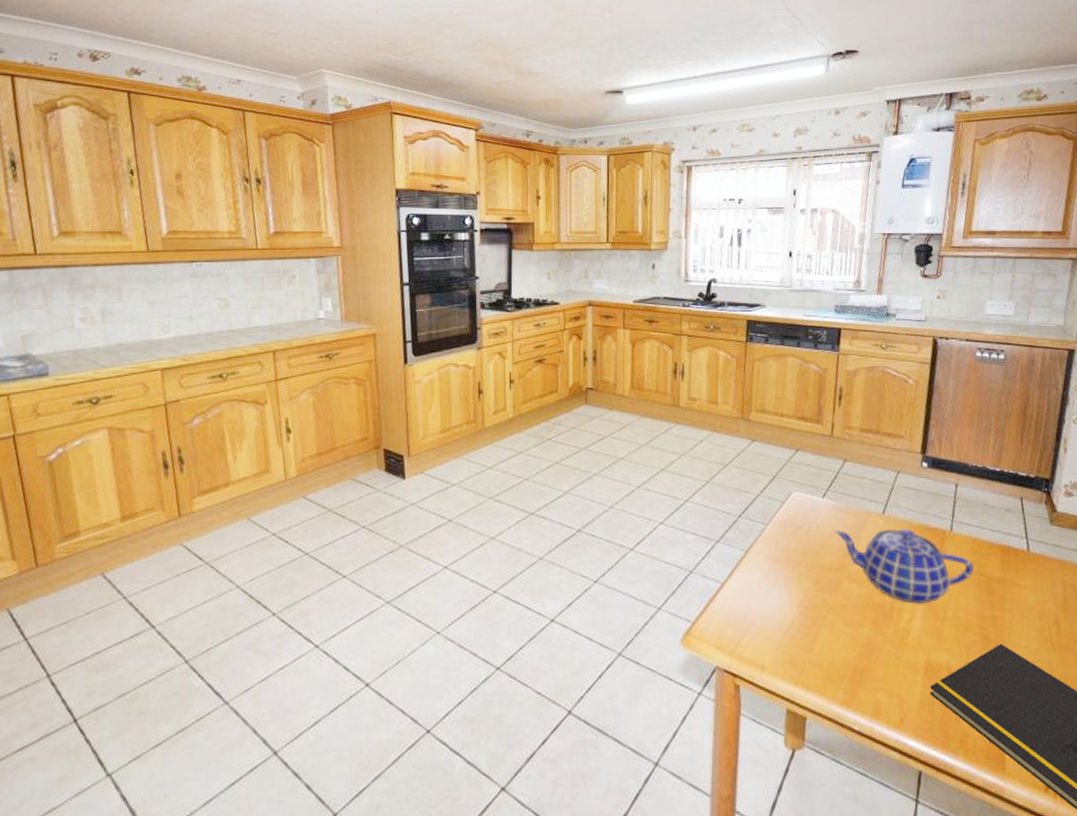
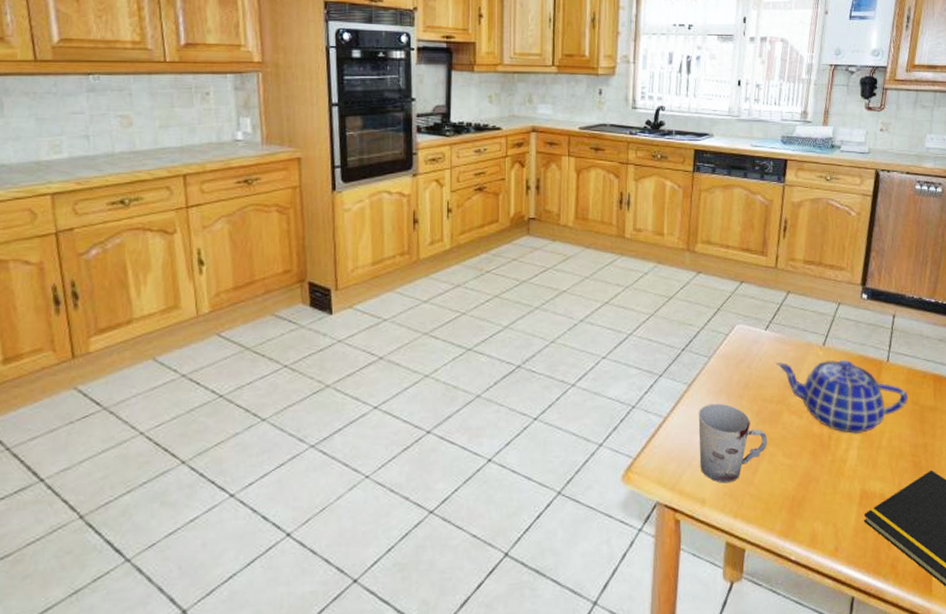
cup: none [755,570,828,650] -> present [698,403,768,483]

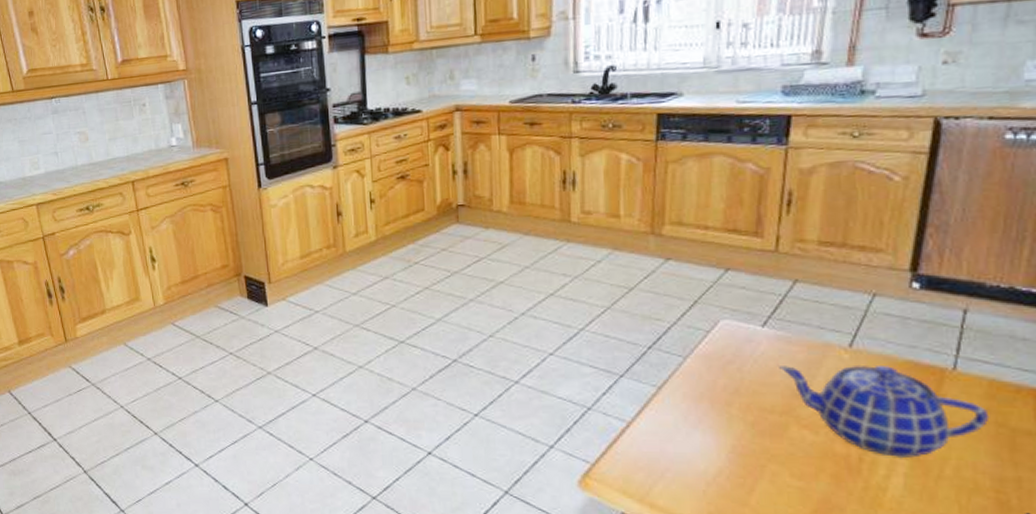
cup: present [698,403,768,483] -> none [671,410,769,501]

